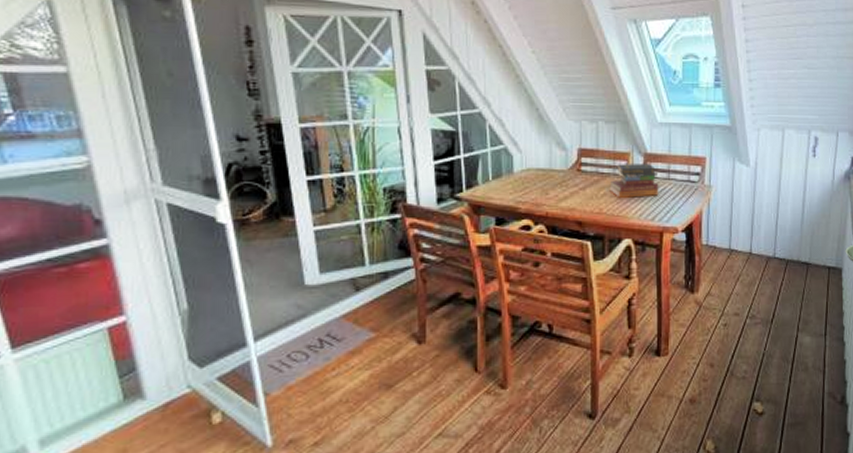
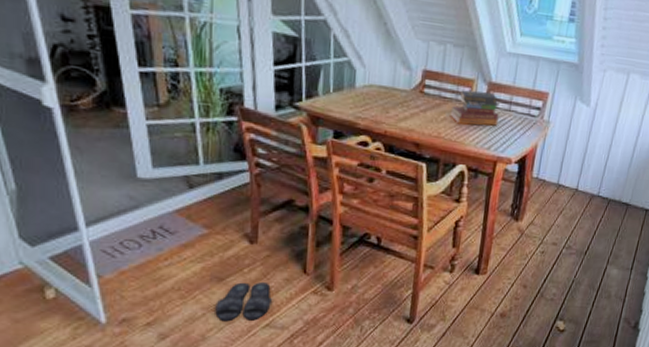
slippers: none [385,386,445,435] -> present [215,282,273,322]

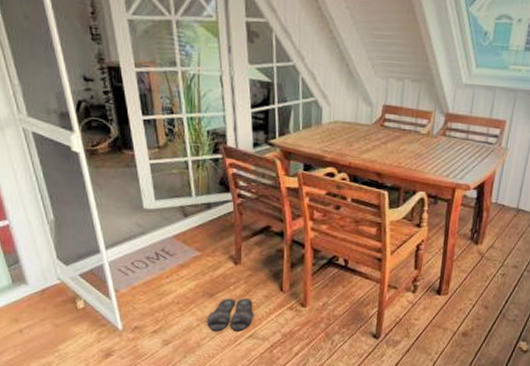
books: present [450,90,499,126] -> none [409,122,457,155]

